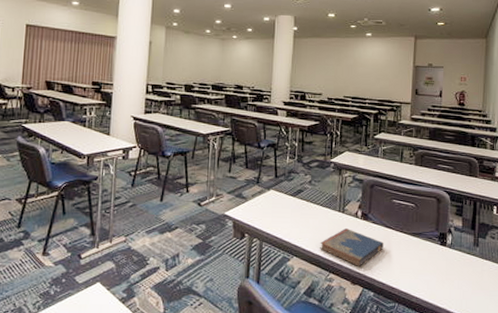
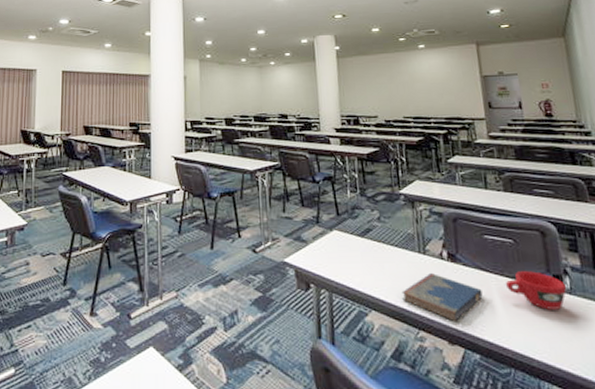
cup: none [403,229,449,260] -> present [506,271,567,310]

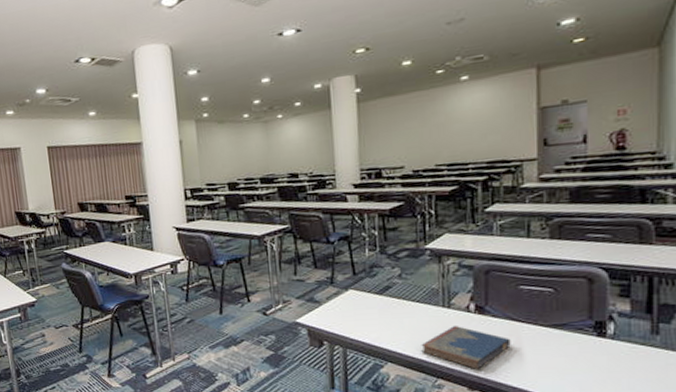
cup: present [506,271,567,310] -> none [539,319,610,355]

